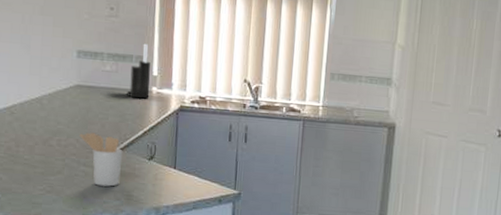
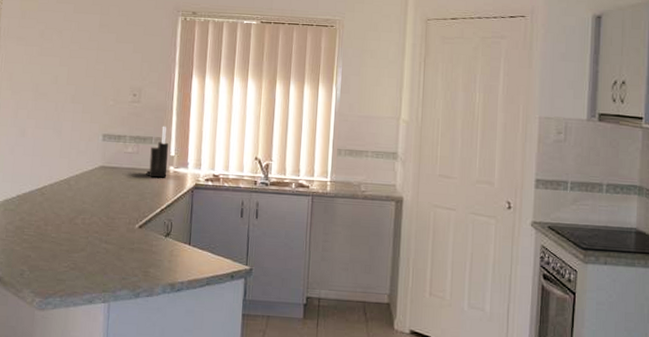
utensil holder: present [79,132,123,187] -> none [102,211,142,263]

